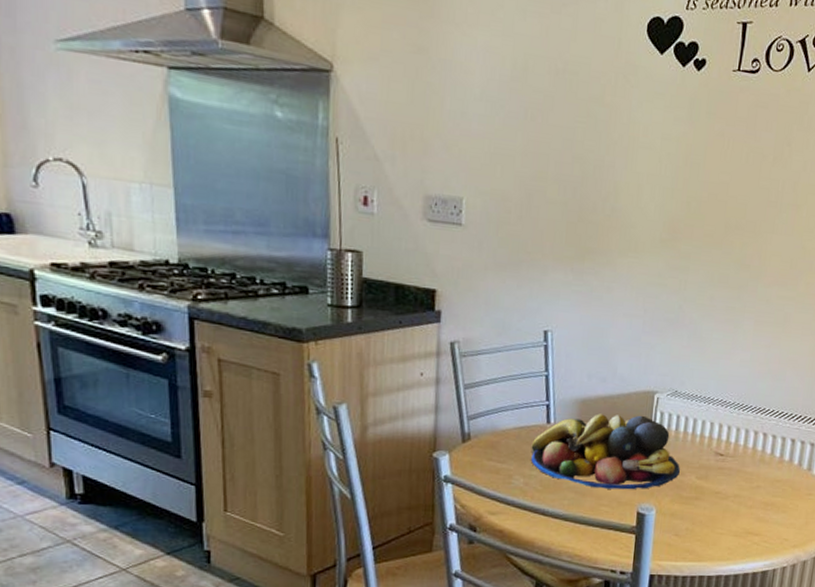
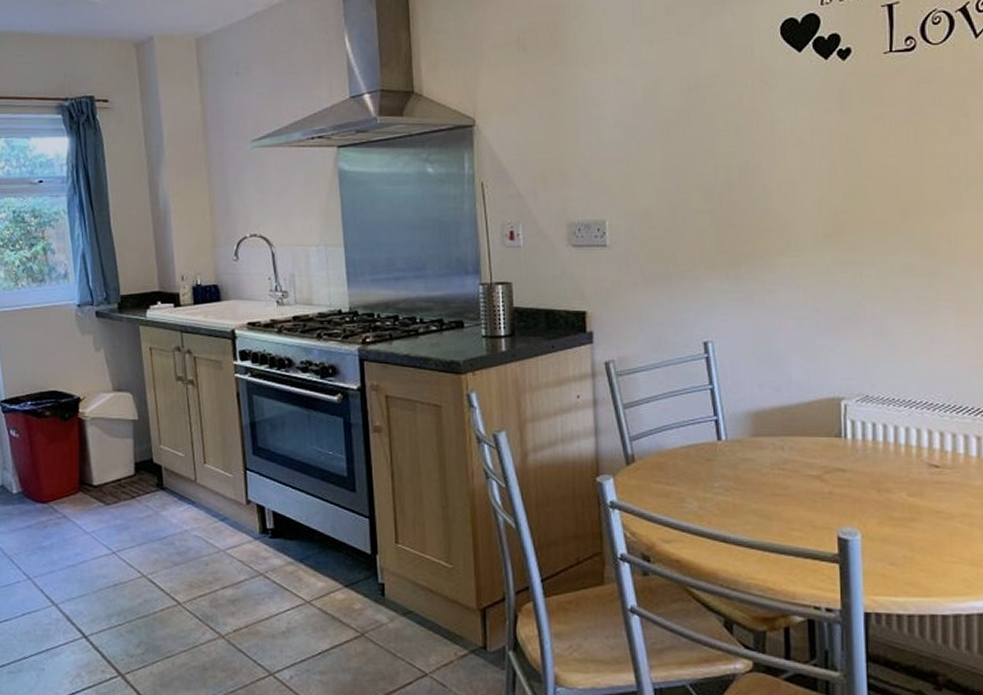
fruit bowl: present [531,413,680,490] -> none [702,425,885,511]

